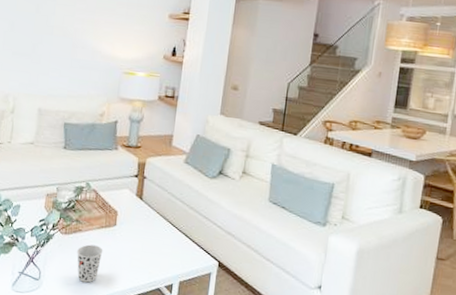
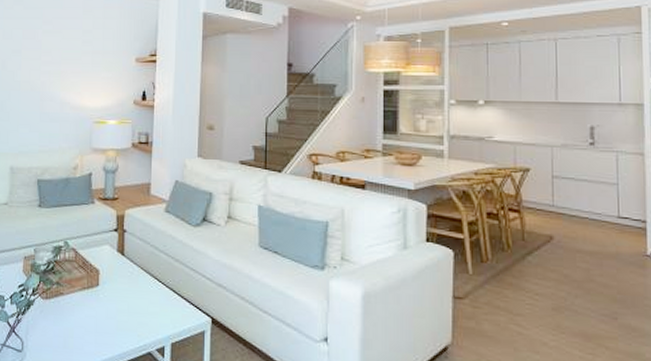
cup: present [77,244,103,283] -> none [60,308,87,351]

